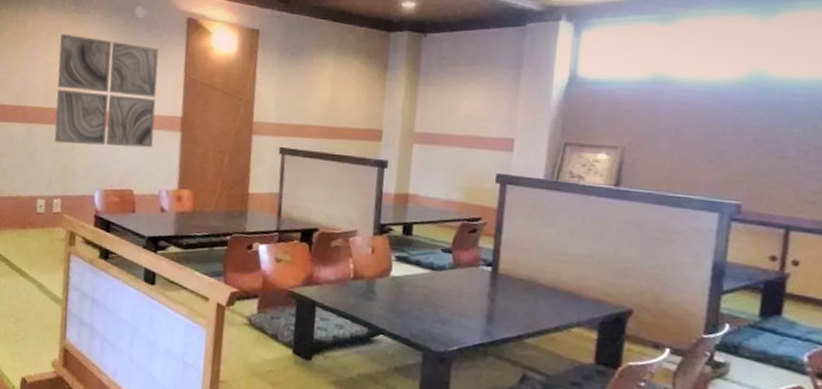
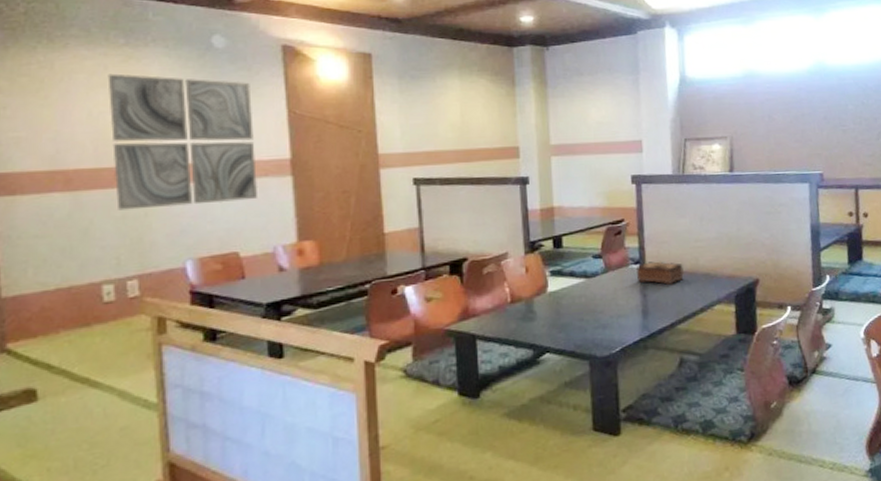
tissue box: none [487,266,542,296] -> present [636,261,684,286]

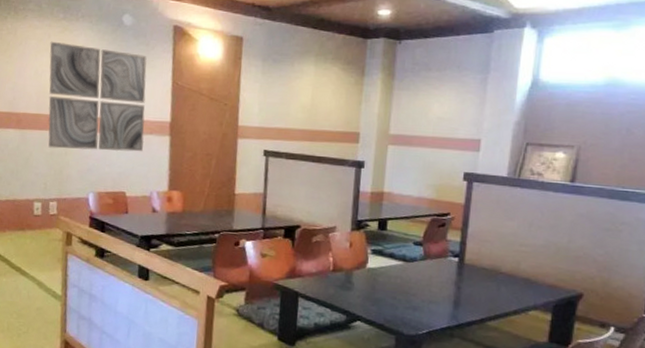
tissue box: present [636,261,684,286] -> none [454,257,503,284]

